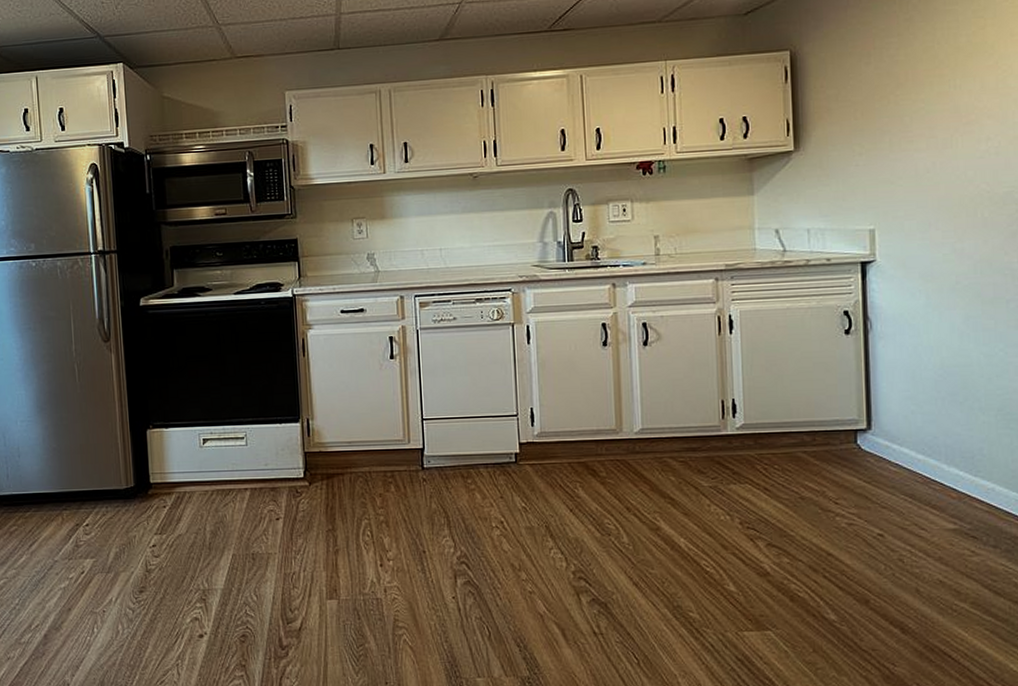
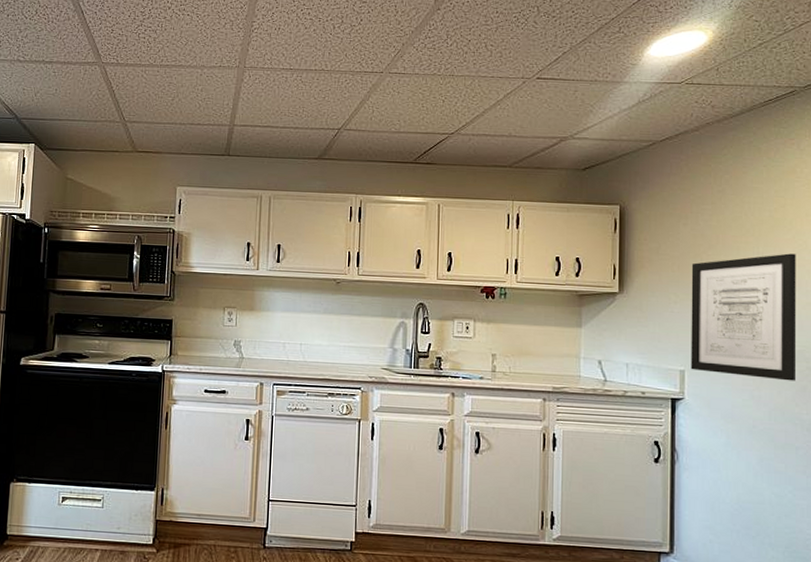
wall art: none [877,81,1005,228] -> present [691,253,797,381]

